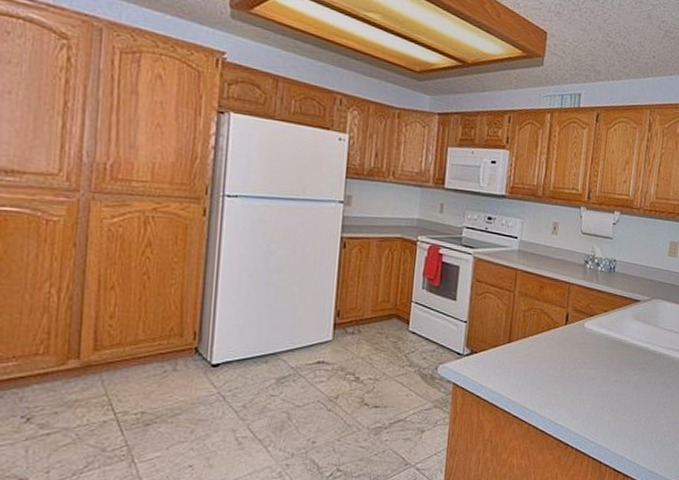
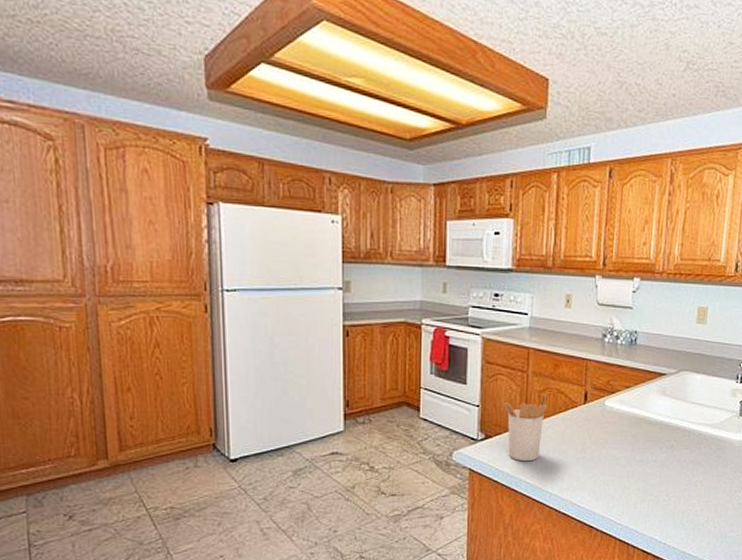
utensil holder: none [489,313,532,378] -> present [502,393,548,462]

